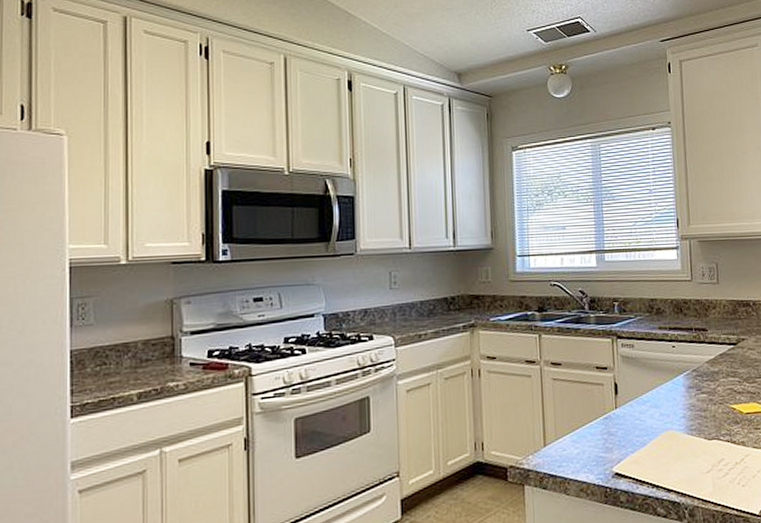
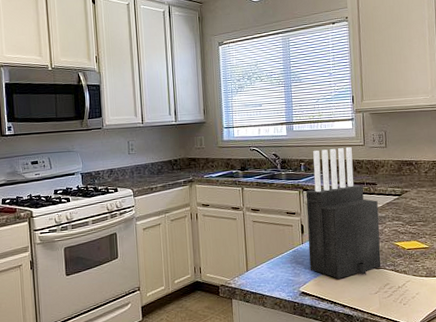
knife block: none [620,282,715,454] -> present [306,147,381,279]

